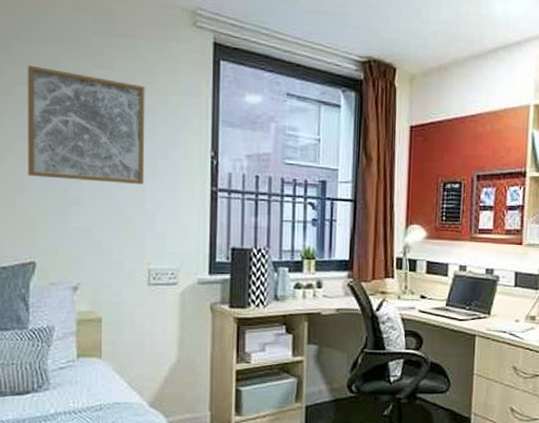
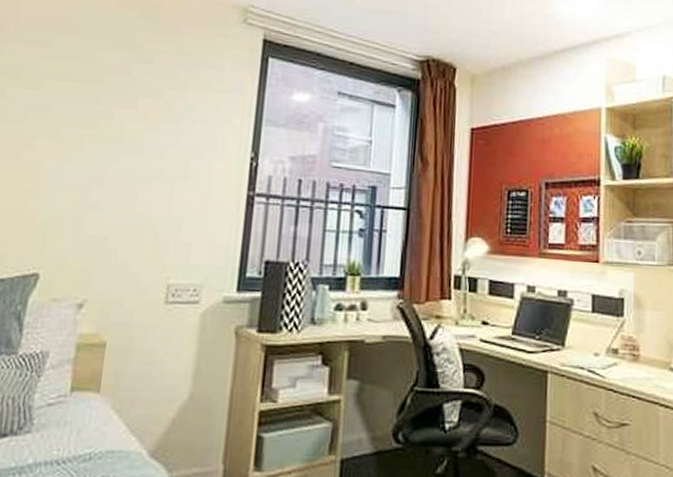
wall art: present [27,65,145,184] -> none [45,59,186,187]

